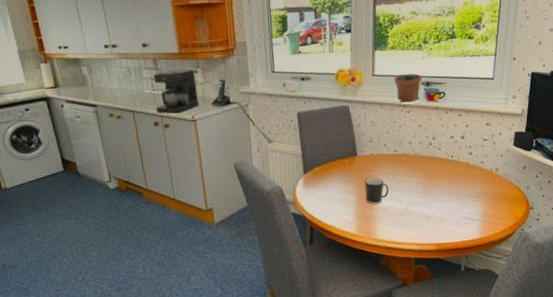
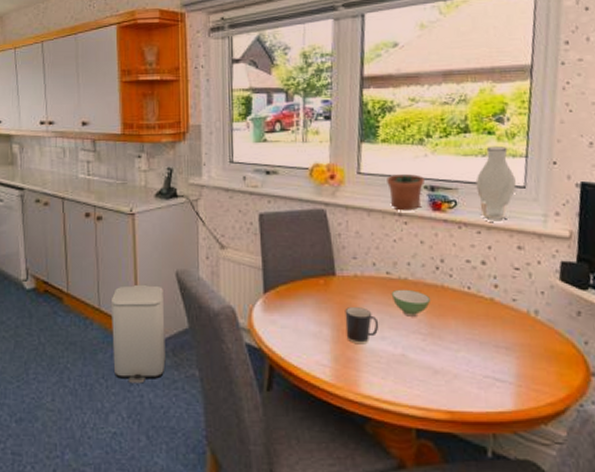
coffee maker: present [153,69,199,113] -> none [89,152,140,204]
pedal bin: none [183,175,231,252] -> present [110,284,166,384]
bowl: none [397,161,426,181] -> present [391,289,431,317]
vase: none [459,47,487,107] -> present [475,145,516,223]

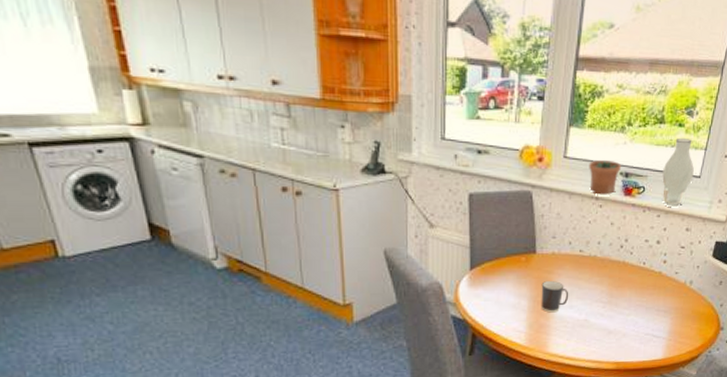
pedal bin: present [110,284,166,384] -> none [315,262,374,356]
bowl: present [391,289,431,317] -> none [581,265,614,288]

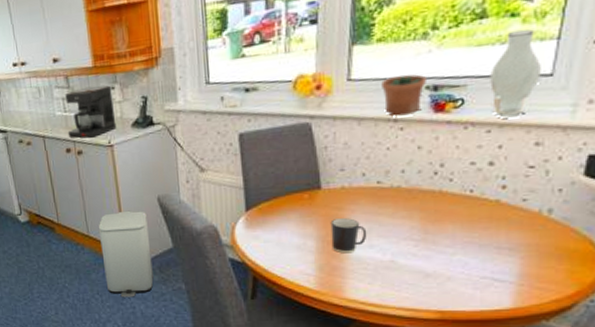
coffee maker: none [285,120,344,178] -> present [65,85,117,138]
pedal bin: none [315,262,374,356] -> present [98,210,154,298]

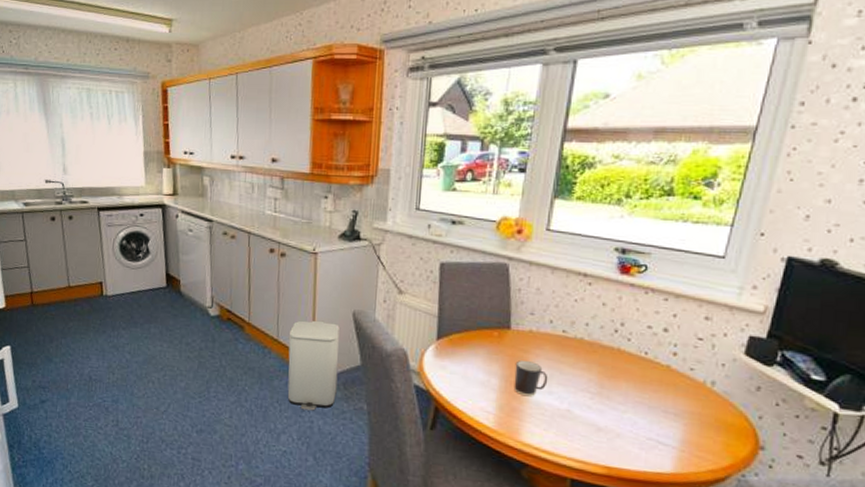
coffee maker: present [65,85,117,138] -> none [274,191,325,242]
planter: present [381,74,426,117] -> none [576,234,616,272]
vase: present [490,29,541,119] -> none [669,211,716,292]

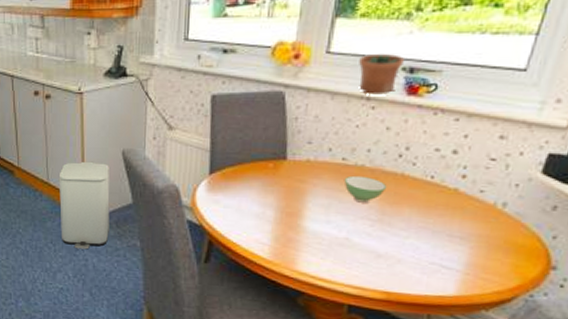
mug: present [513,360,548,397] -> none [290,191,326,227]
bowl: none [564,348,605,376] -> present [343,175,388,203]
planter: none [576,234,616,272] -> present [359,54,404,95]

